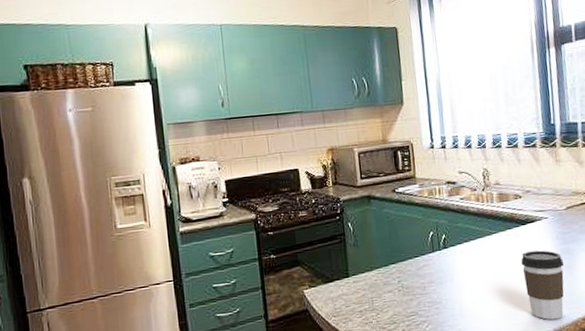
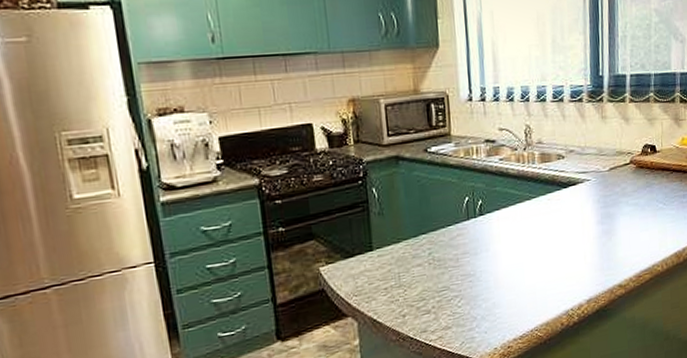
coffee cup: present [521,250,564,320] -> none [561,214,603,288]

